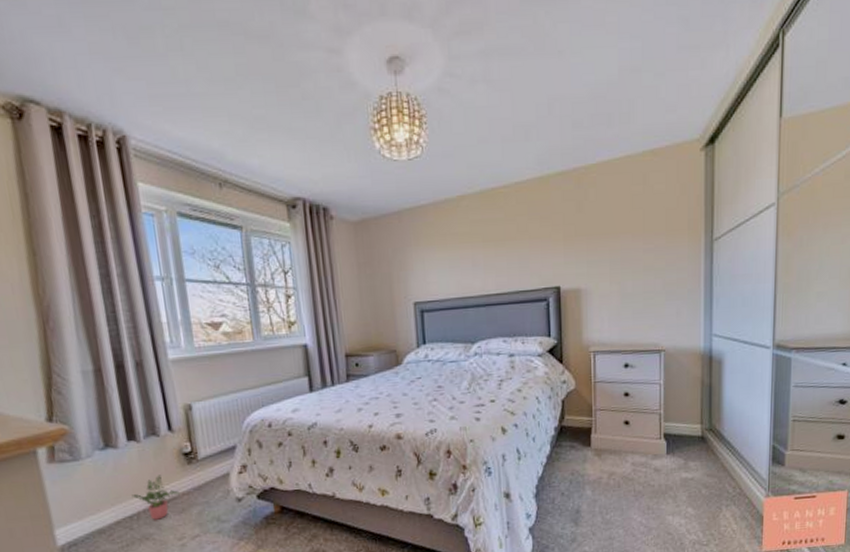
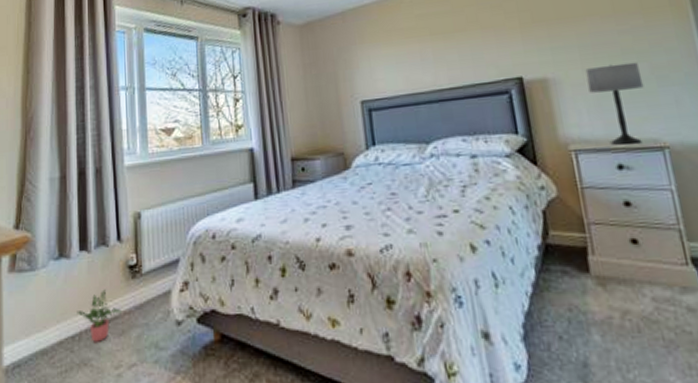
table lamp: none [612,278,656,348] -> present [585,62,644,146]

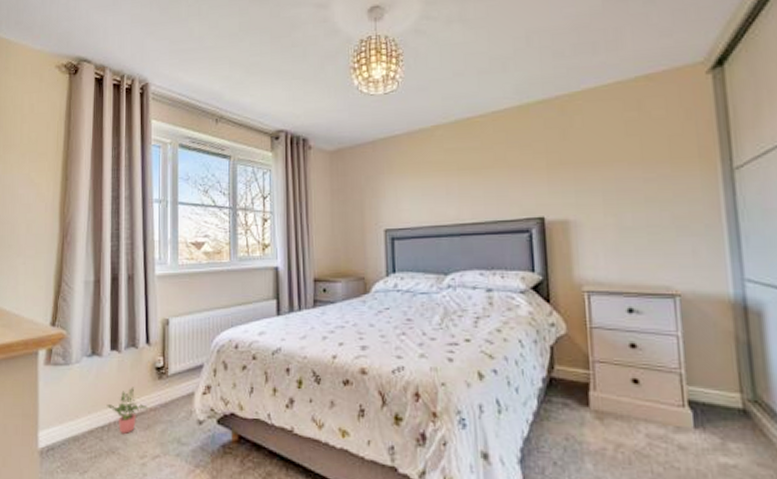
table lamp: present [585,62,644,146] -> none [607,210,663,291]

